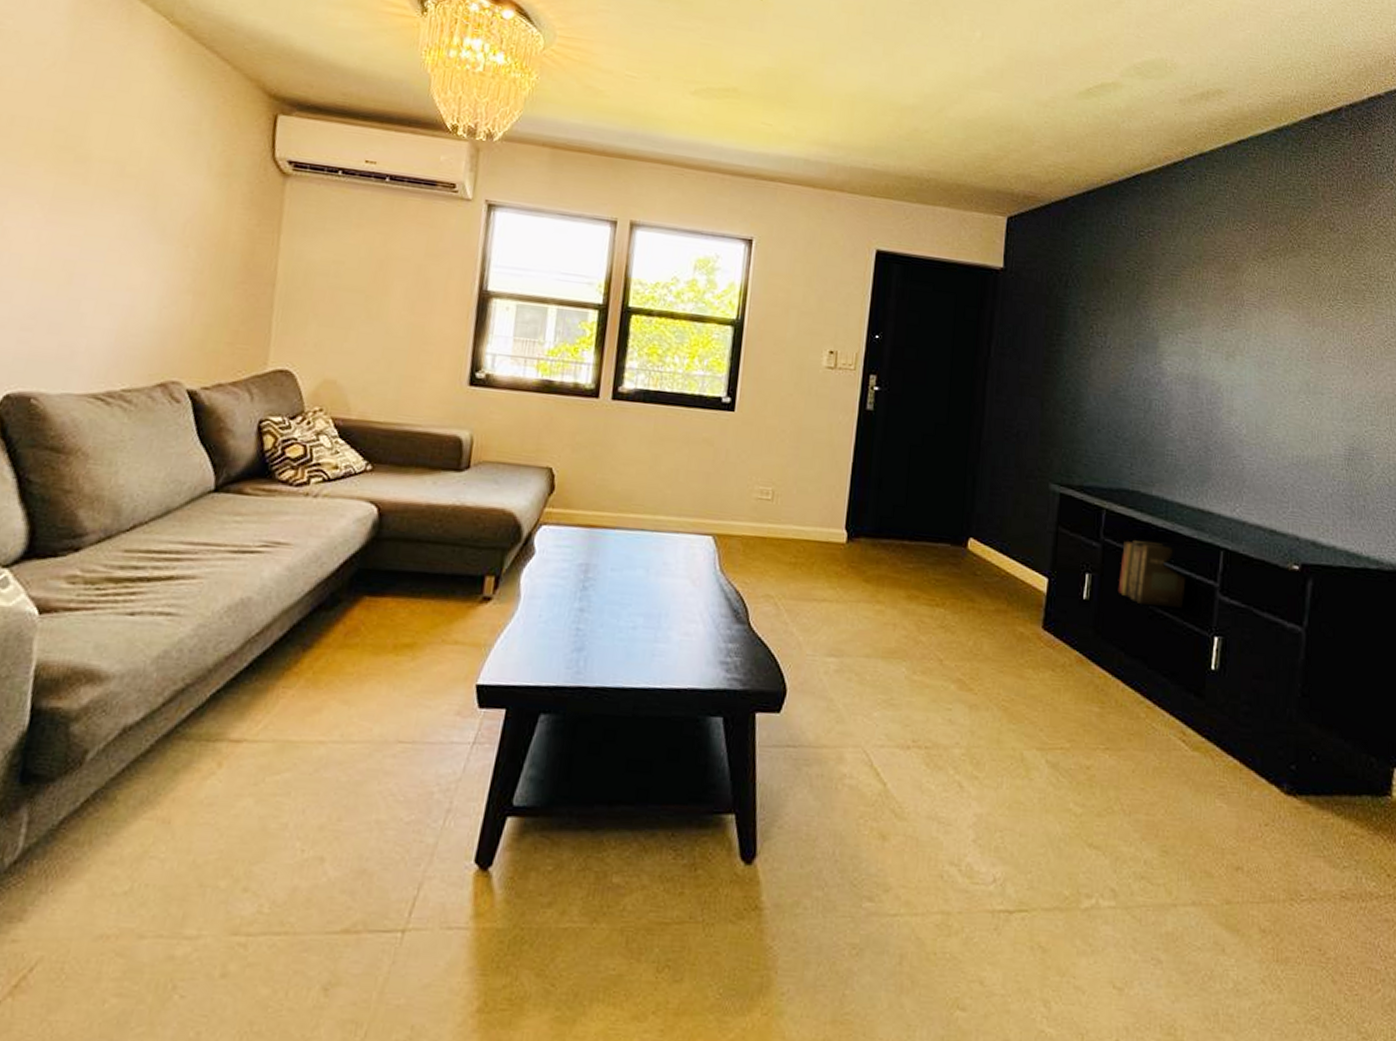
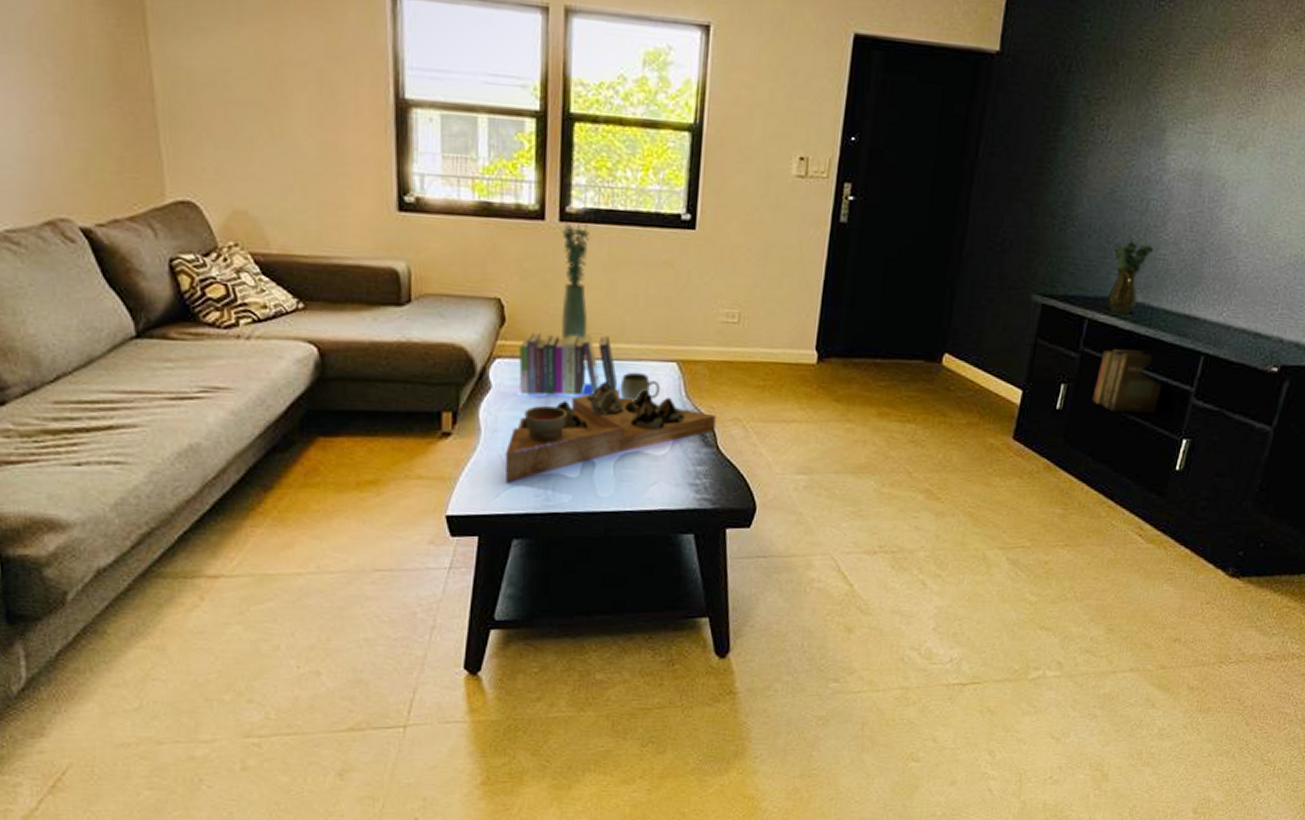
decorative tray: none [539,552,749,652] -> present [504,381,716,482]
books: none [561,501,656,566] -> present [519,333,618,396]
vase: none [605,399,638,510] -> present [560,220,590,340]
mug: none [657,543,695,573] -> present [621,372,660,401]
vase: none [1122,435,1161,506] -> present [1107,239,1154,314]

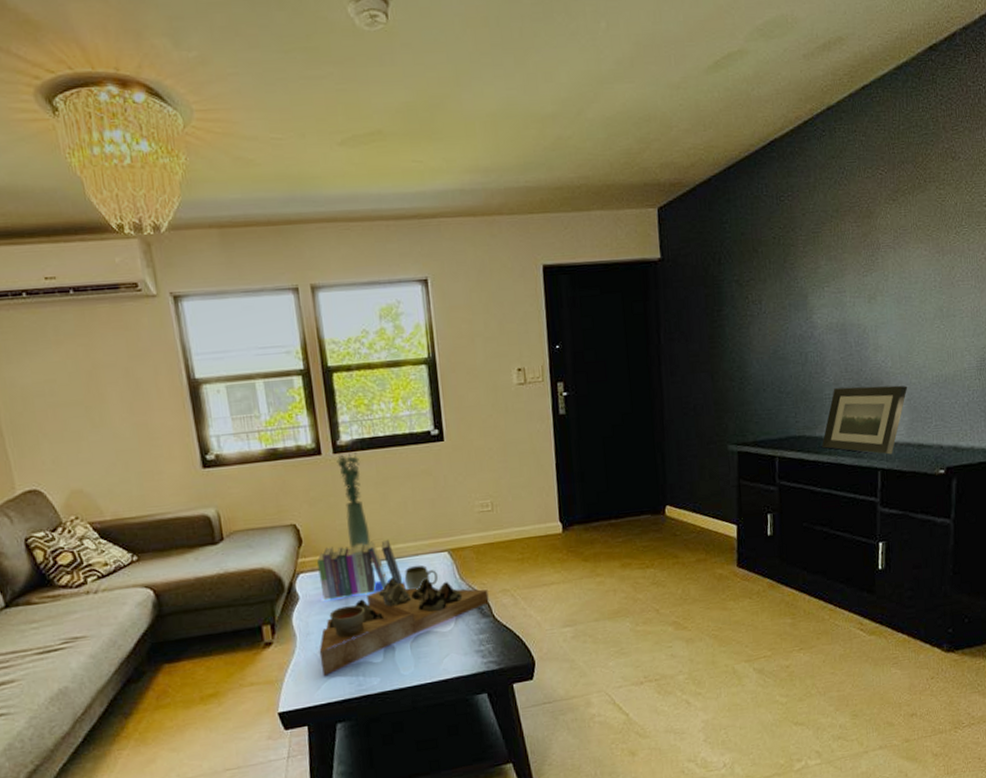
books: present [1091,349,1163,413] -> none [795,475,852,530]
vase: present [1107,239,1154,314] -> none [787,387,820,449]
picture frame: none [1142,249,1259,339] -> present [822,385,908,455]

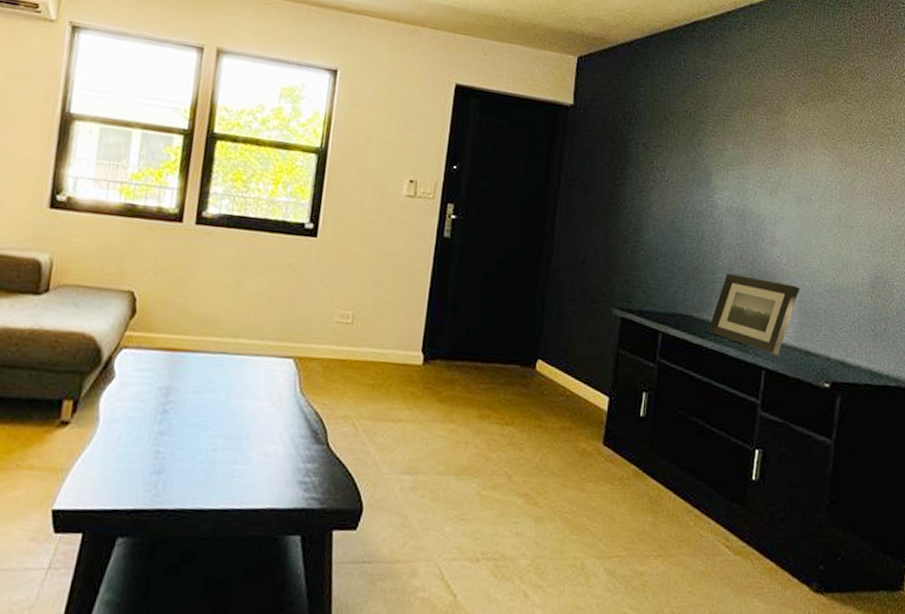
books: present [317,539,403,601] -> none [141,325,237,389]
decorative tray: present [319,577,489,676] -> none [117,375,328,475]
vase: present [336,452,371,549] -> none [187,223,222,333]
mug: present [405,564,438,590] -> none [238,366,276,395]

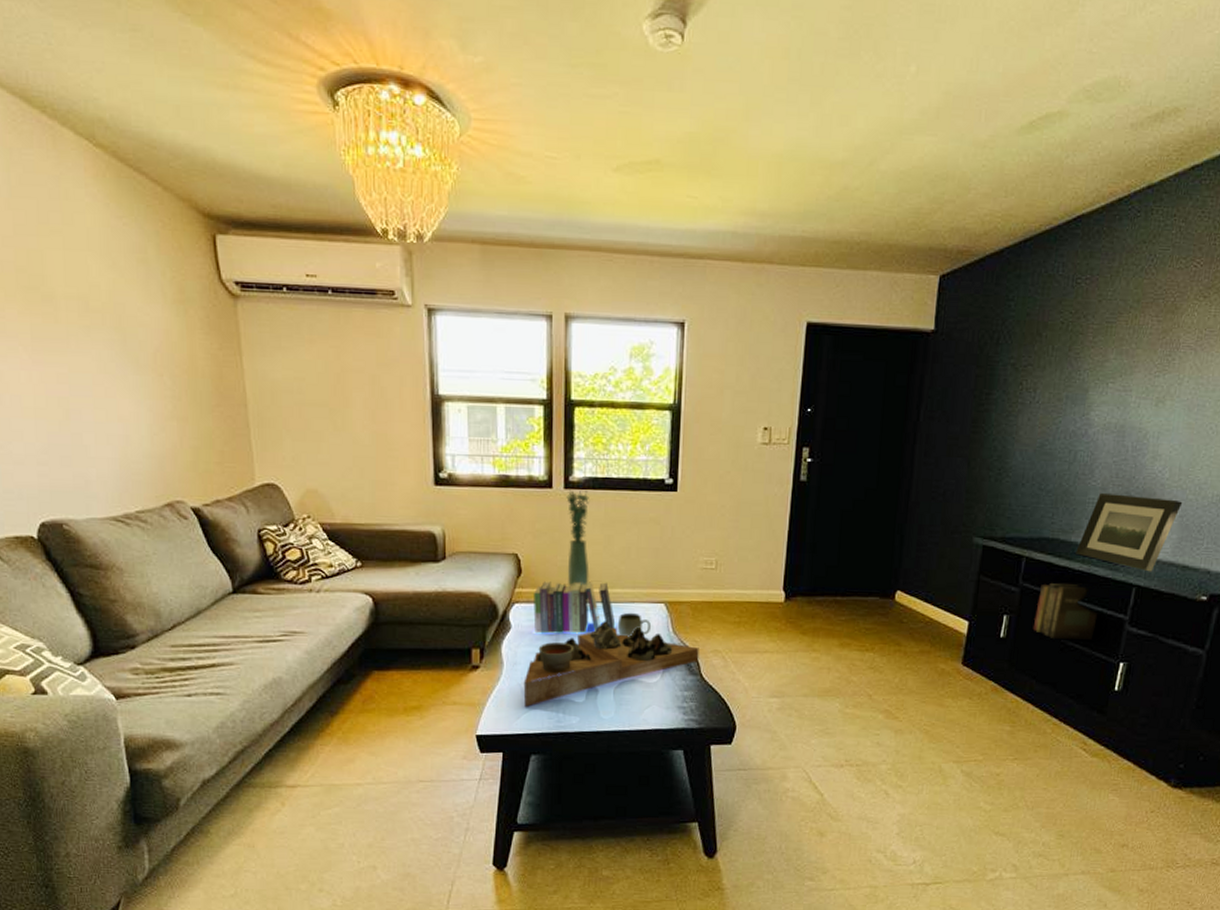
decorative tray: none [117,375,328,475] -> present [523,621,699,707]
books: none [141,325,237,389] -> present [533,581,616,634]
vase: none [187,223,222,333] -> present [566,487,590,587]
mug: none [238,366,276,395] -> present [618,612,651,637]
books: none [671,361,732,423] -> present [1032,583,1098,640]

